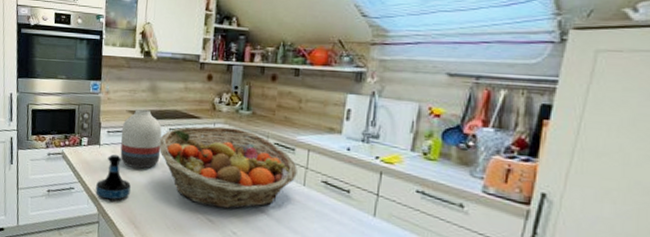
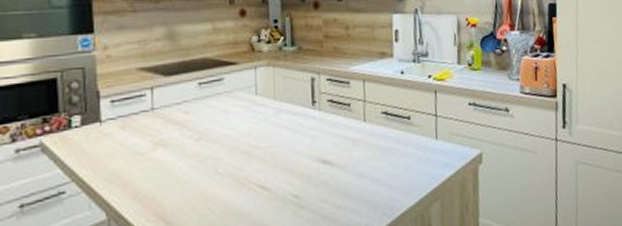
tequila bottle: present [95,154,131,203] -> none [101,131,153,200]
vase: present [120,109,162,169] -> none [131,64,191,144]
fruit basket: present [159,126,297,210] -> none [187,68,356,172]

